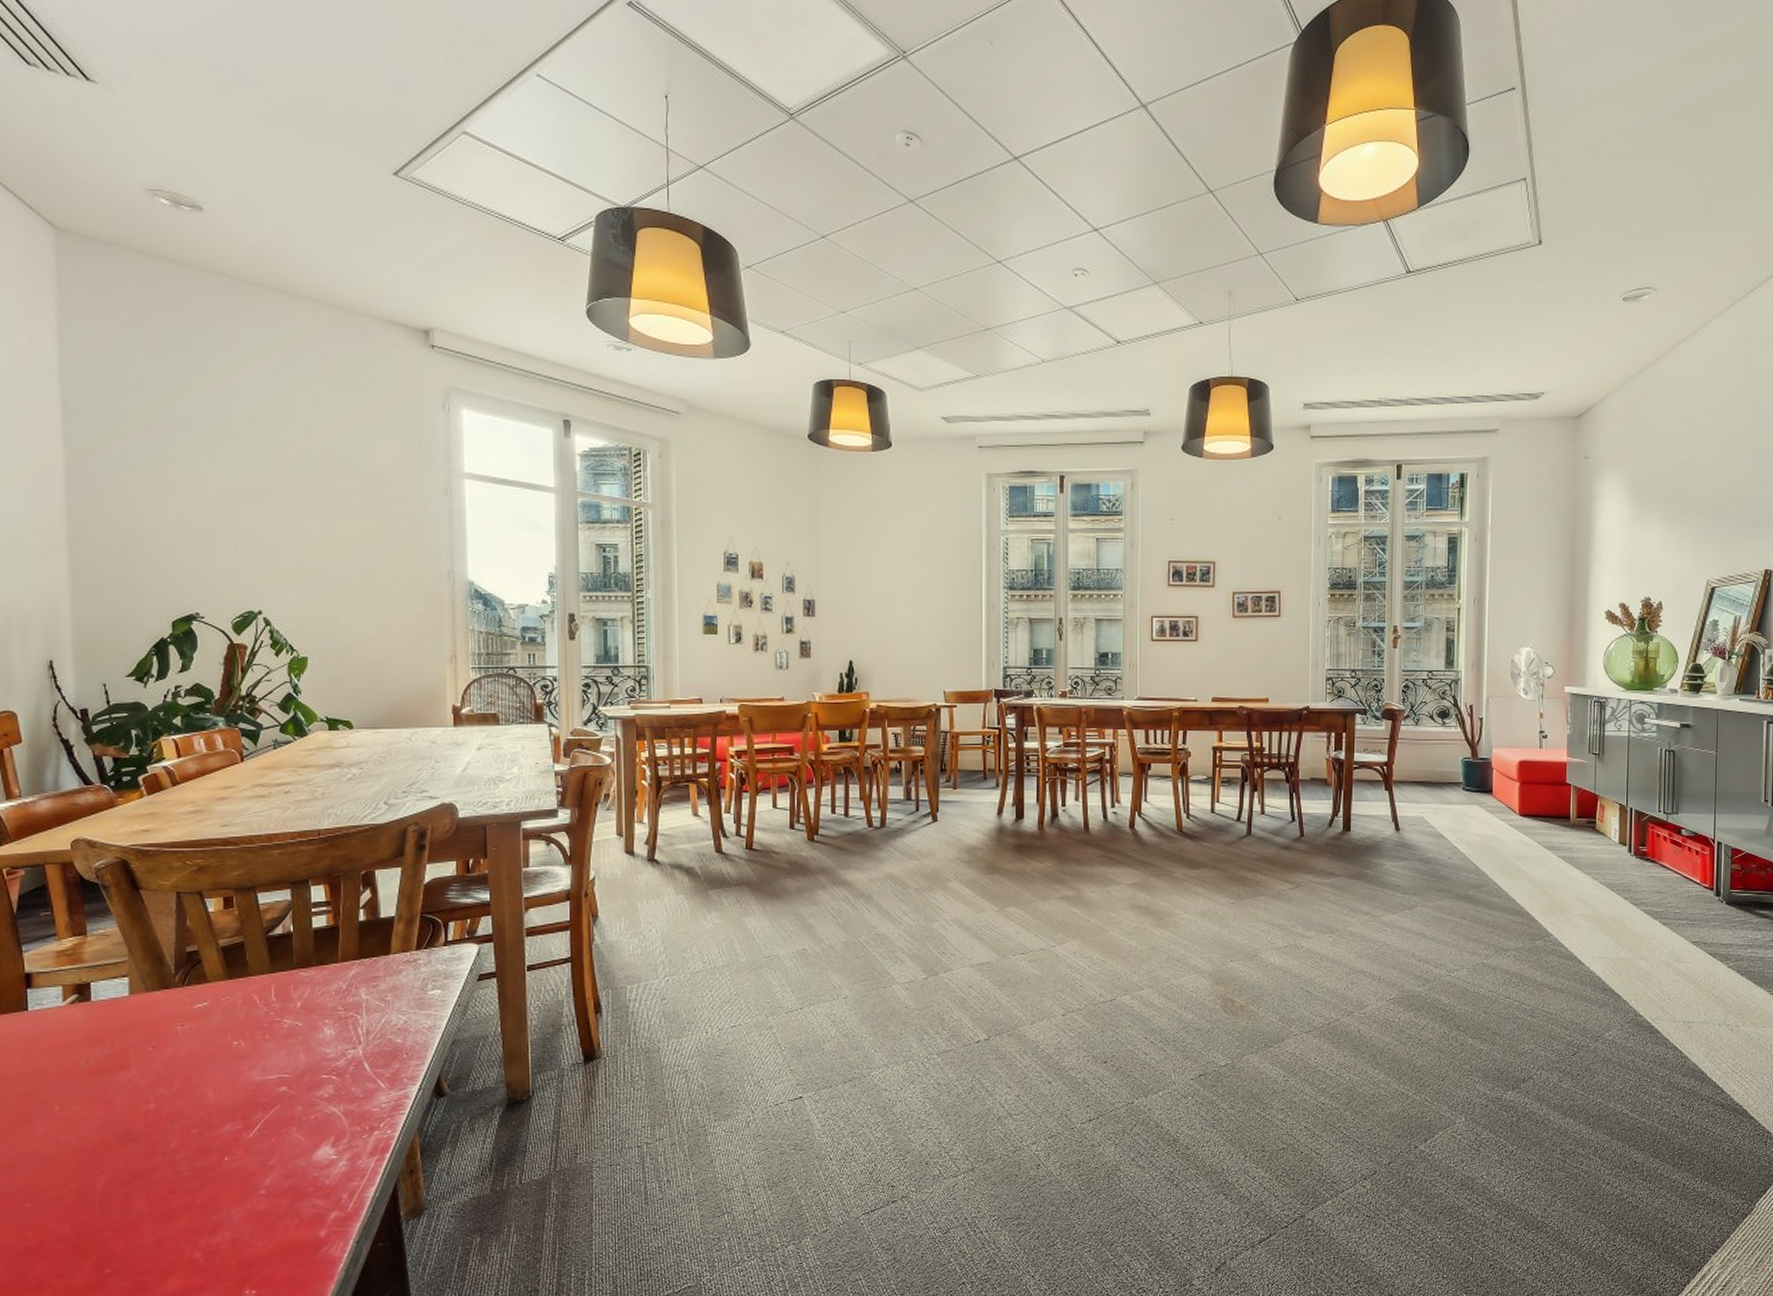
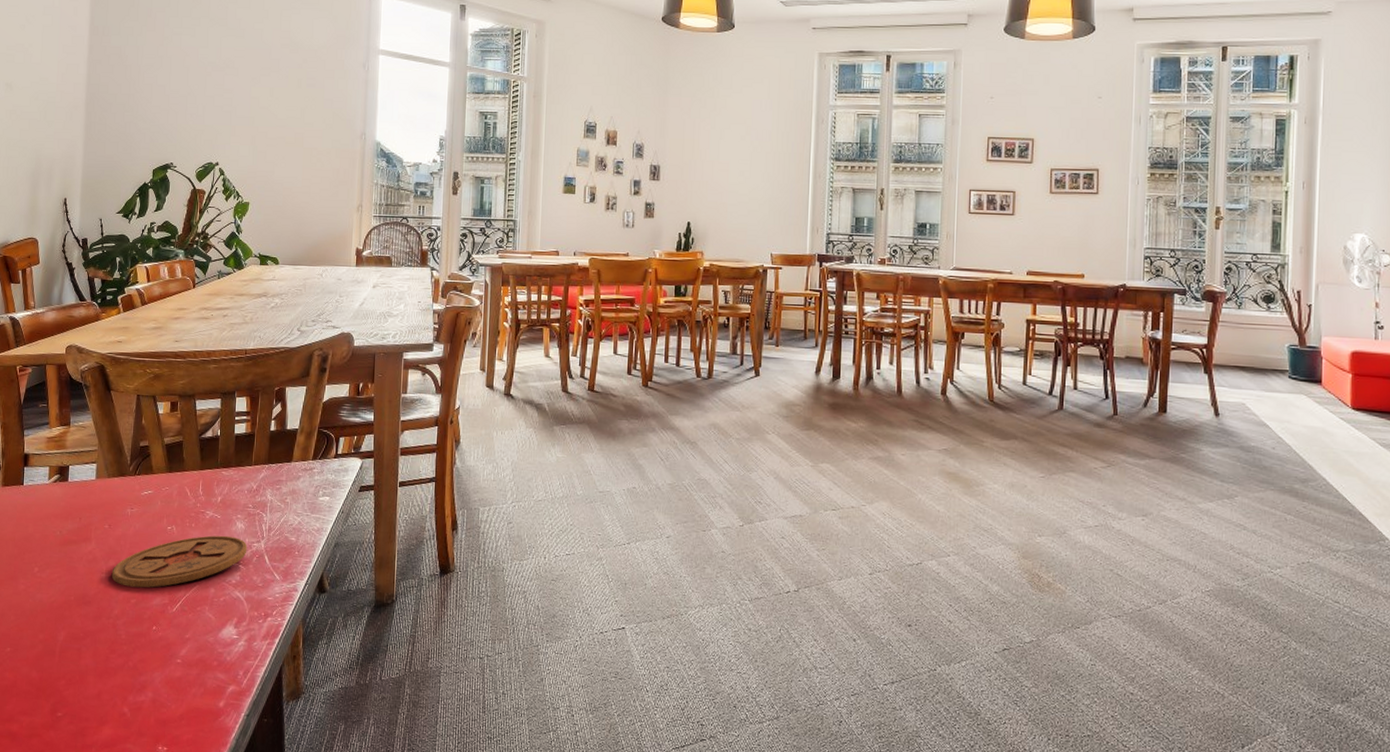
coaster: none [162,1045,341,1116] -> present [111,535,247,588]

